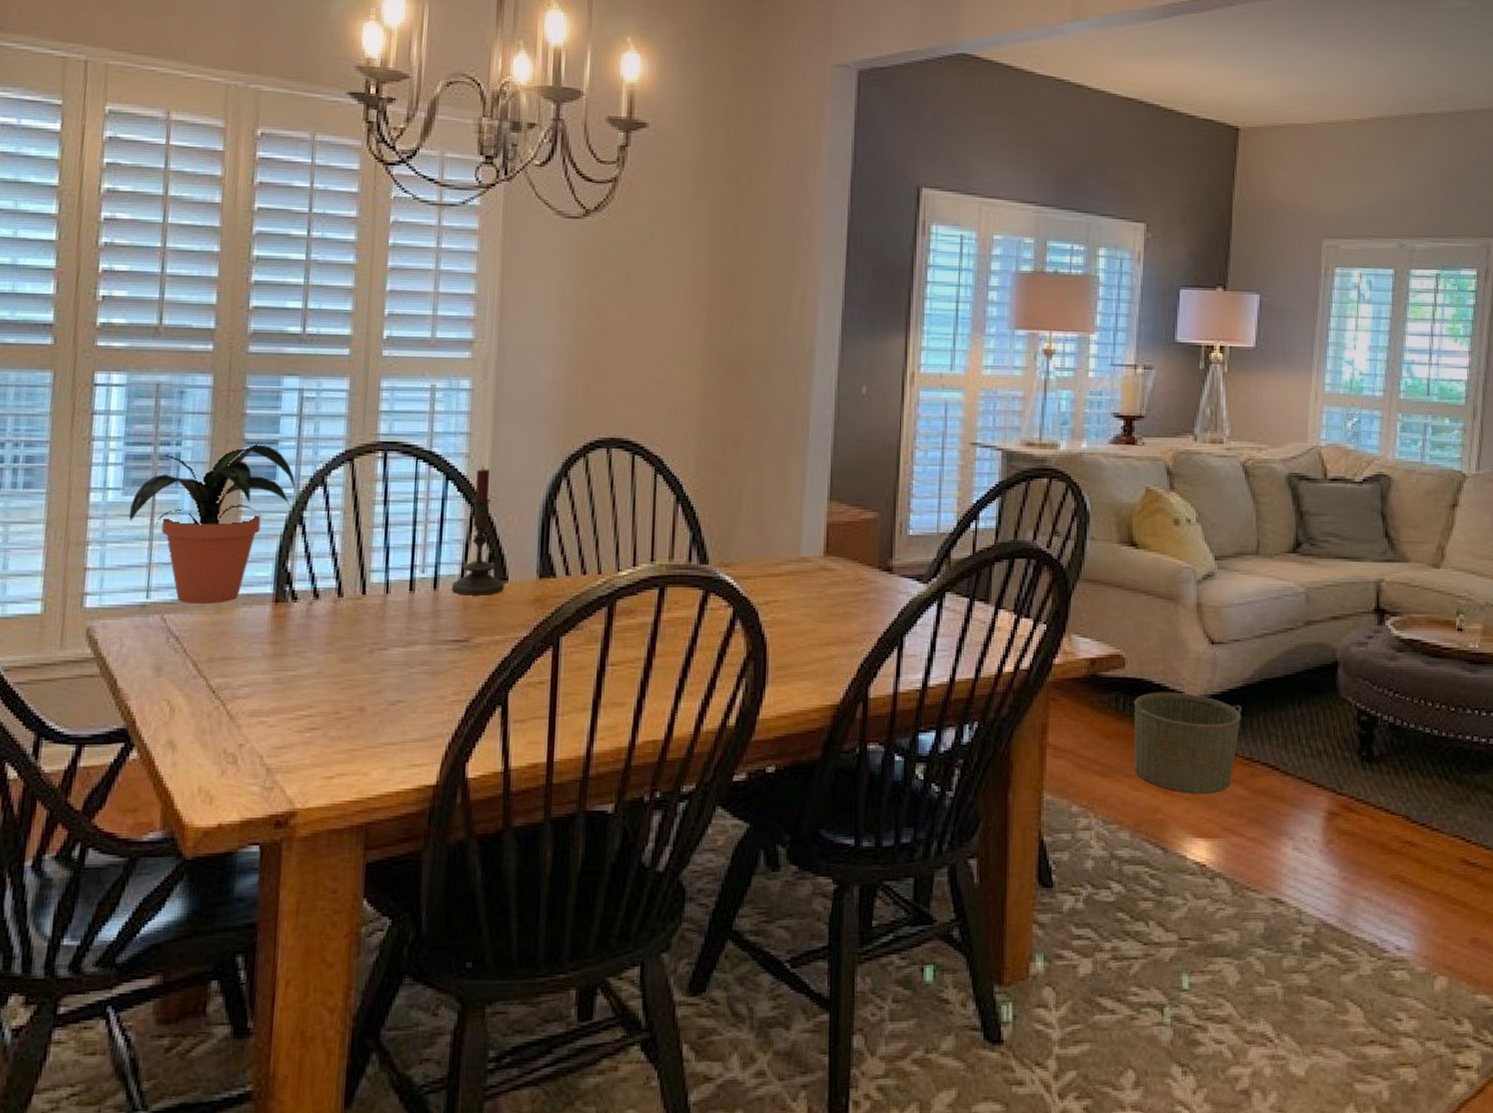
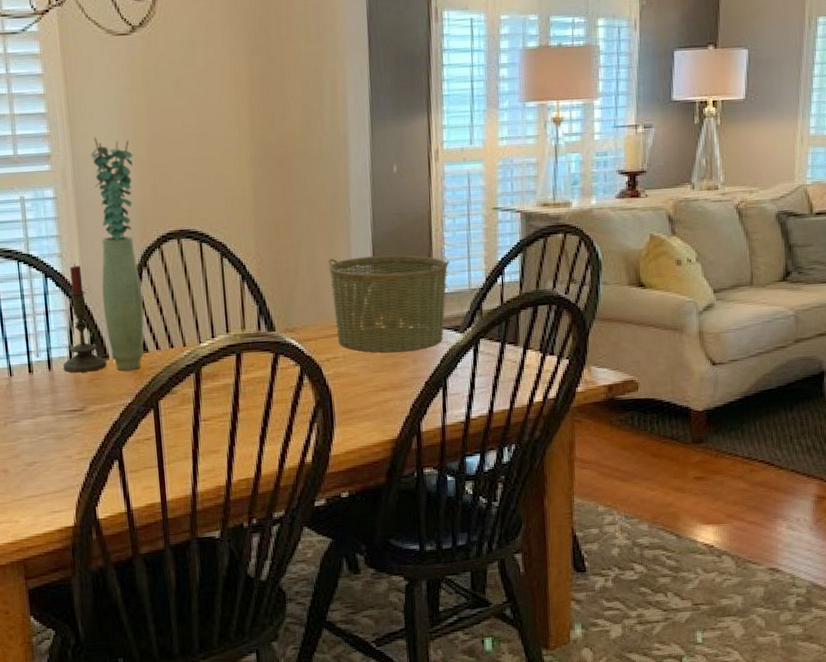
vase: none [509,325,568,597] -> present [90,137,144,371]
basket: none [778,484,918,601] -> present [328,255,450,353]
basket: present [1133,692,1242,794] -> none [646,407,741,490]

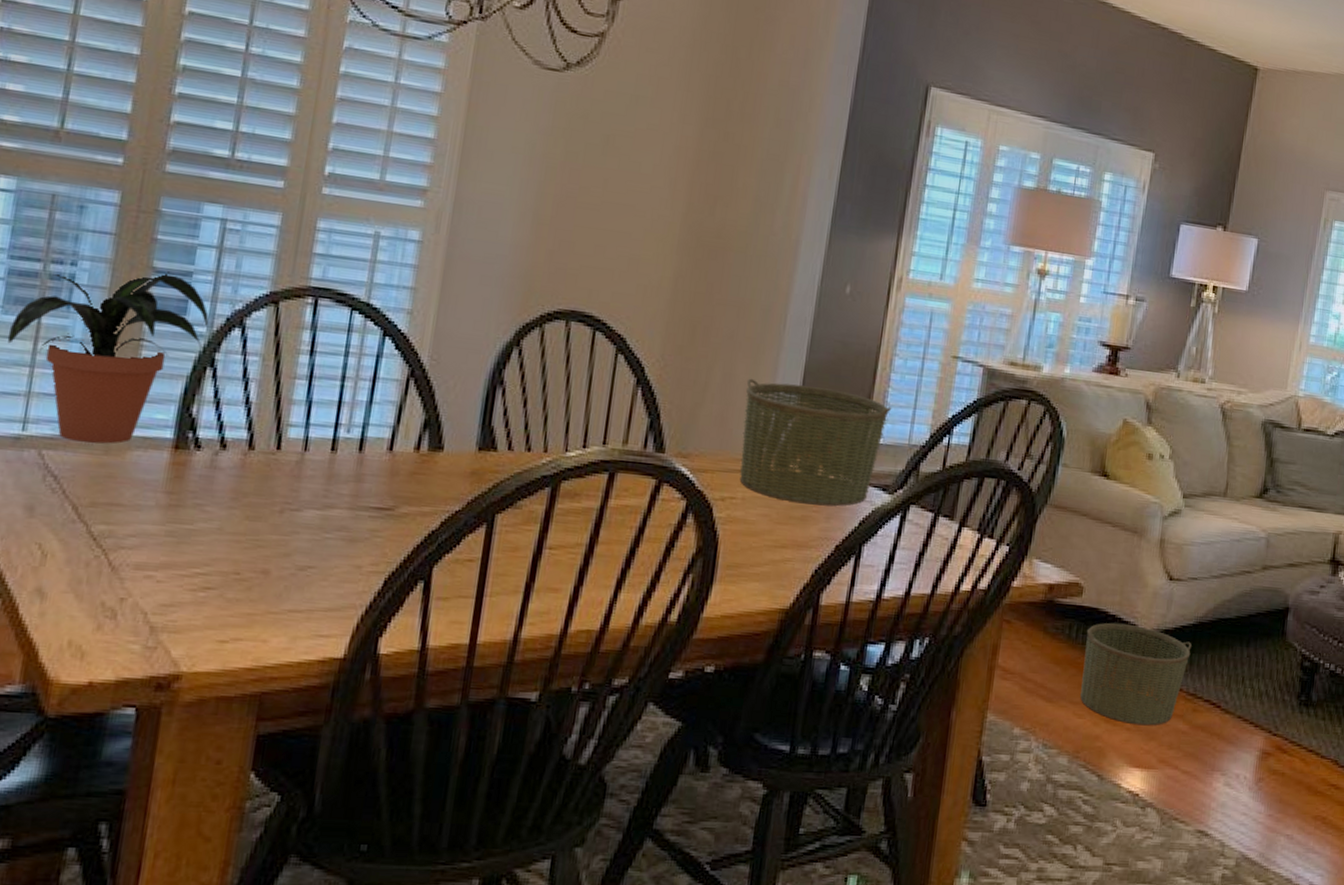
candle: present [63,263,107,373] -> none [379,325,439,464]
vase: present [90,137,144,371] -> none [447,179,533,471]
basket: none [646,407,741,490] -> present [1080,622,1192,726]

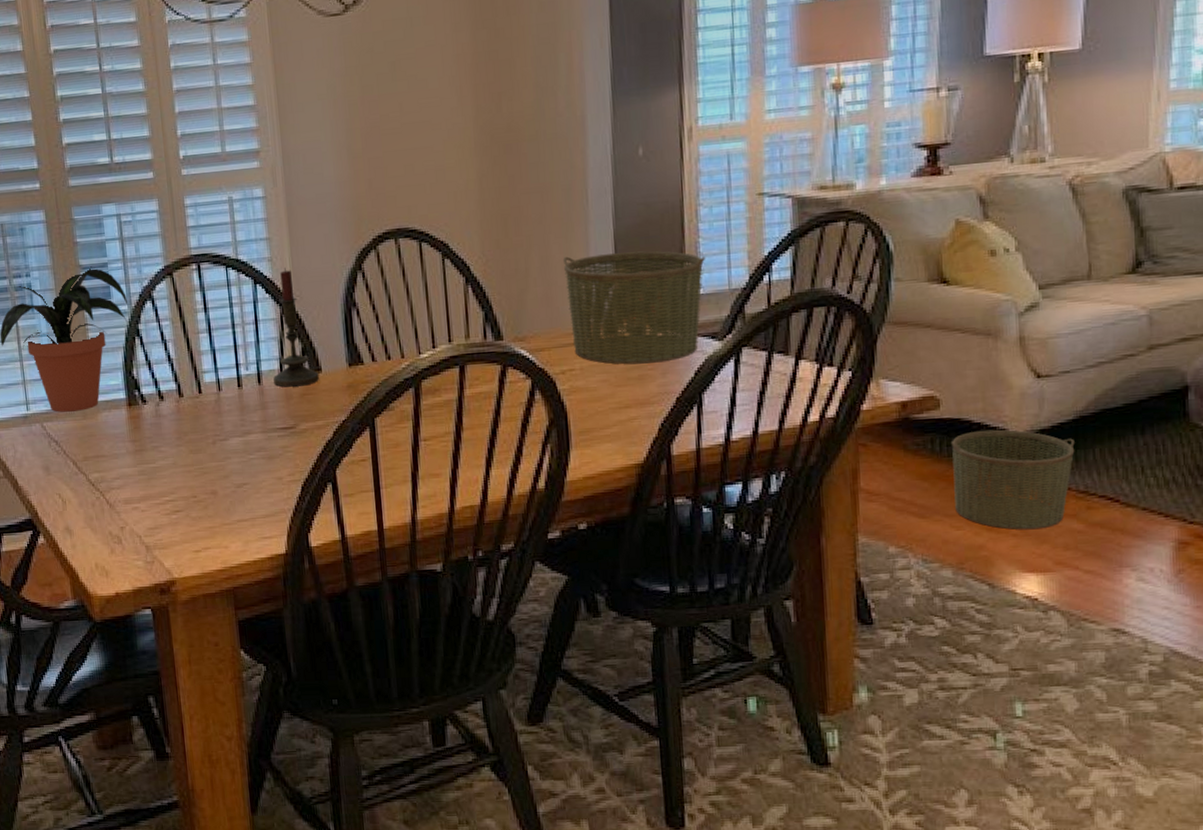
candle: none [379,325,439,464] -> present [273,268,319,387]

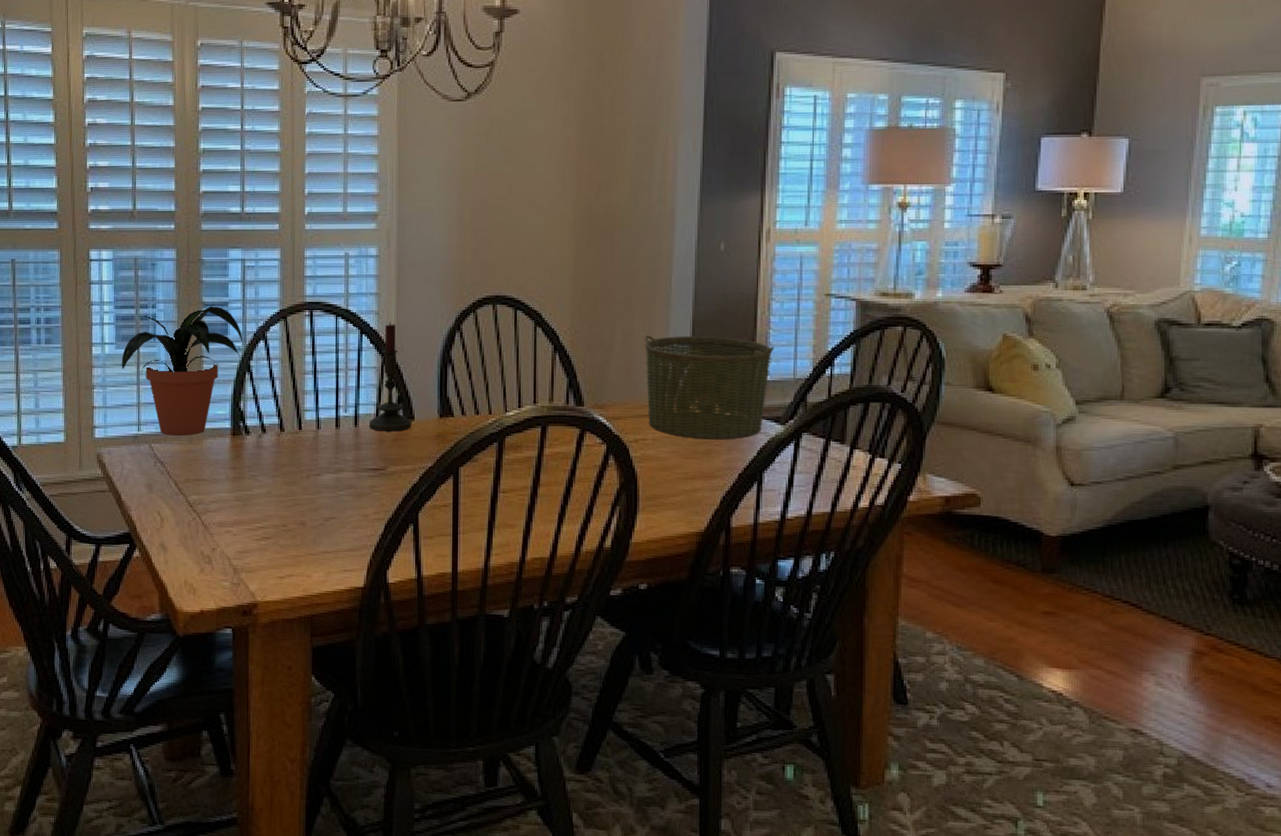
basket: present [950,429,1075,530] -> none [988,530,1103,628]

